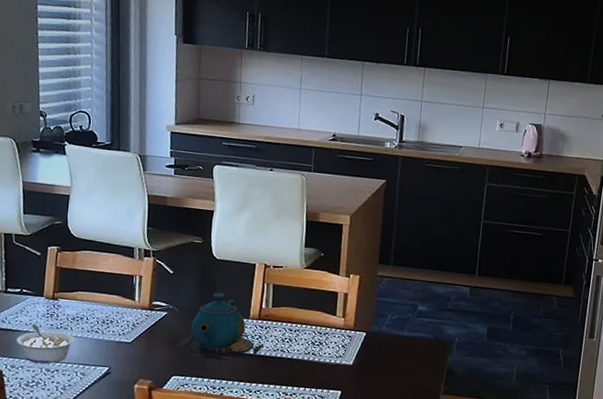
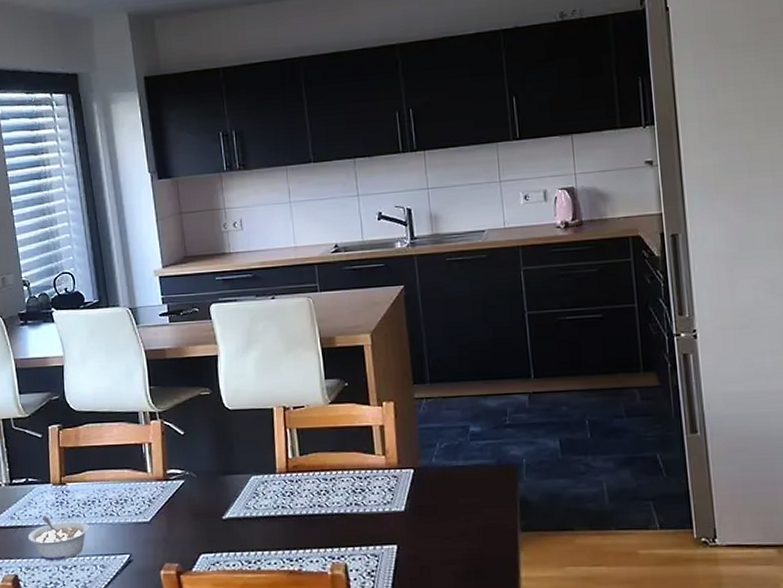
teapot: present [174,292,265,361] -> none [198,448,299,529]

